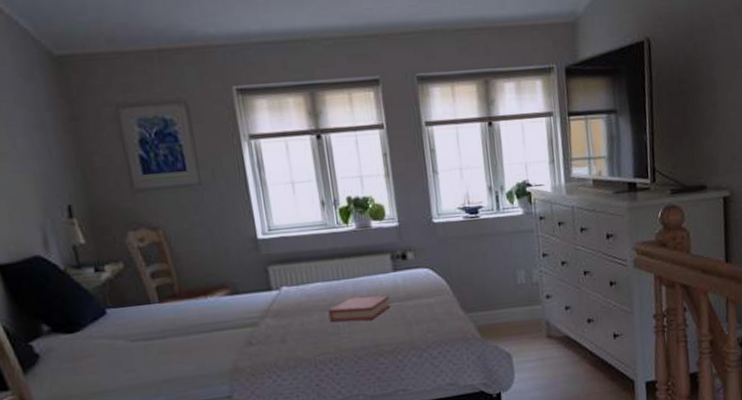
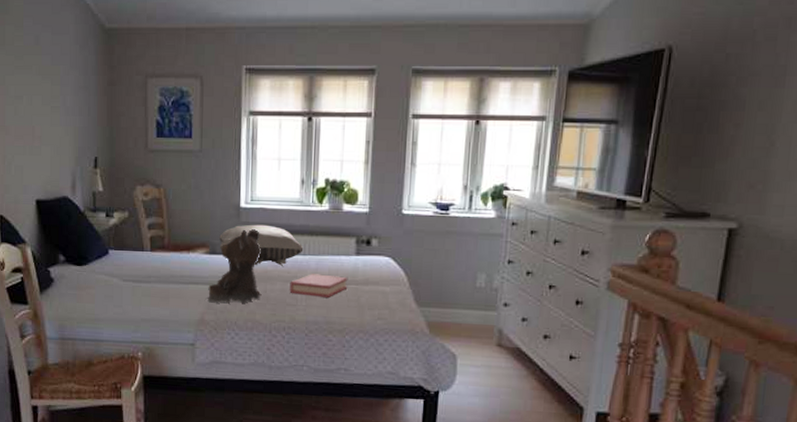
teddy bear: none [235,260,298,348] -> present [205,229,261,304]
pillow: none [239,254,337,299] -> present [219,224,304,267]

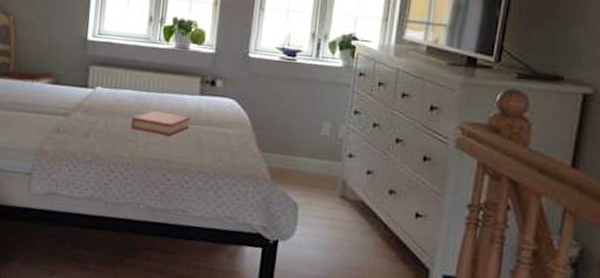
teddy bear: present [205,229,261,304] -> none [46,62,105,137]
pillow: present [219,224,304,267] -> none [64,57,148,102]

